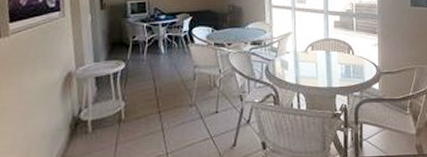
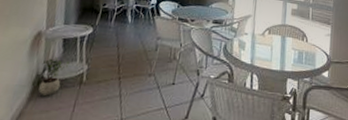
potted plant: none [77,96,106,139] -> present [38,56,70,97]

